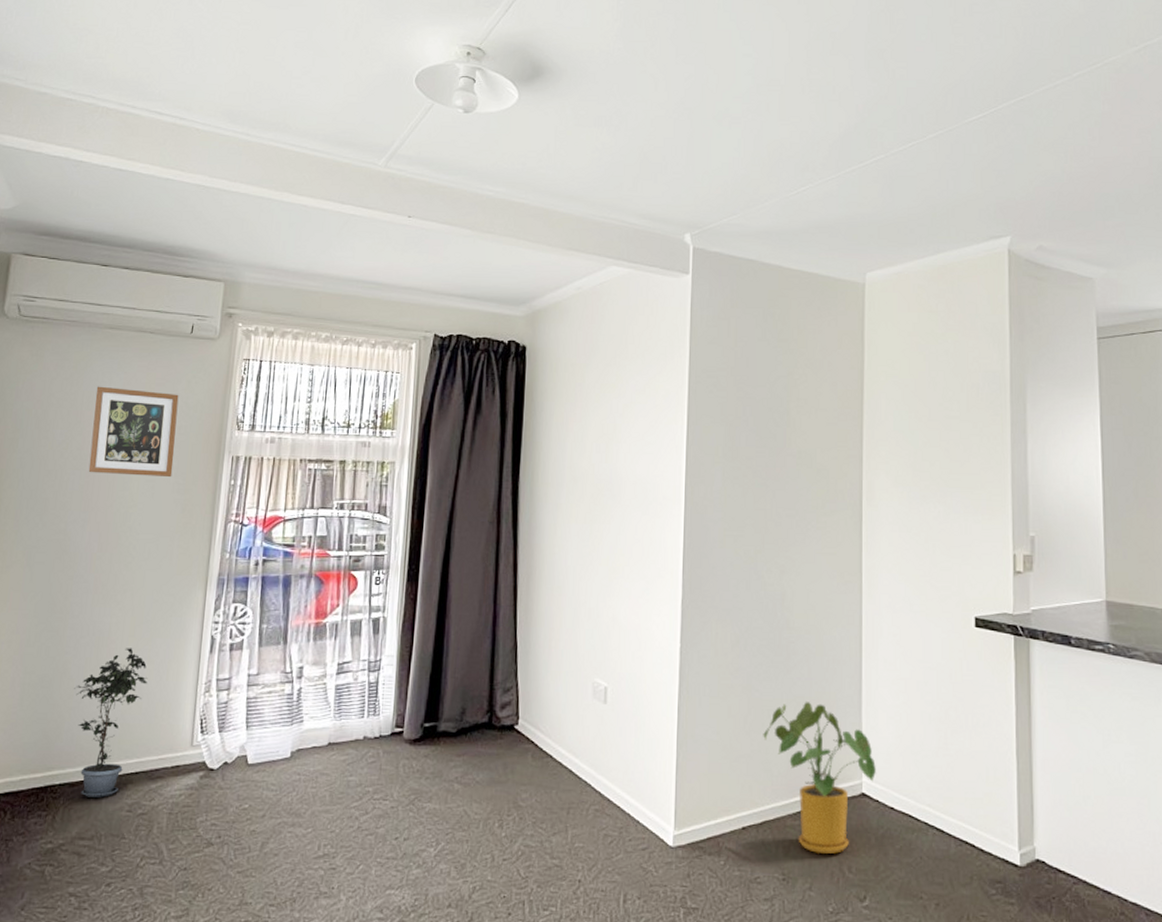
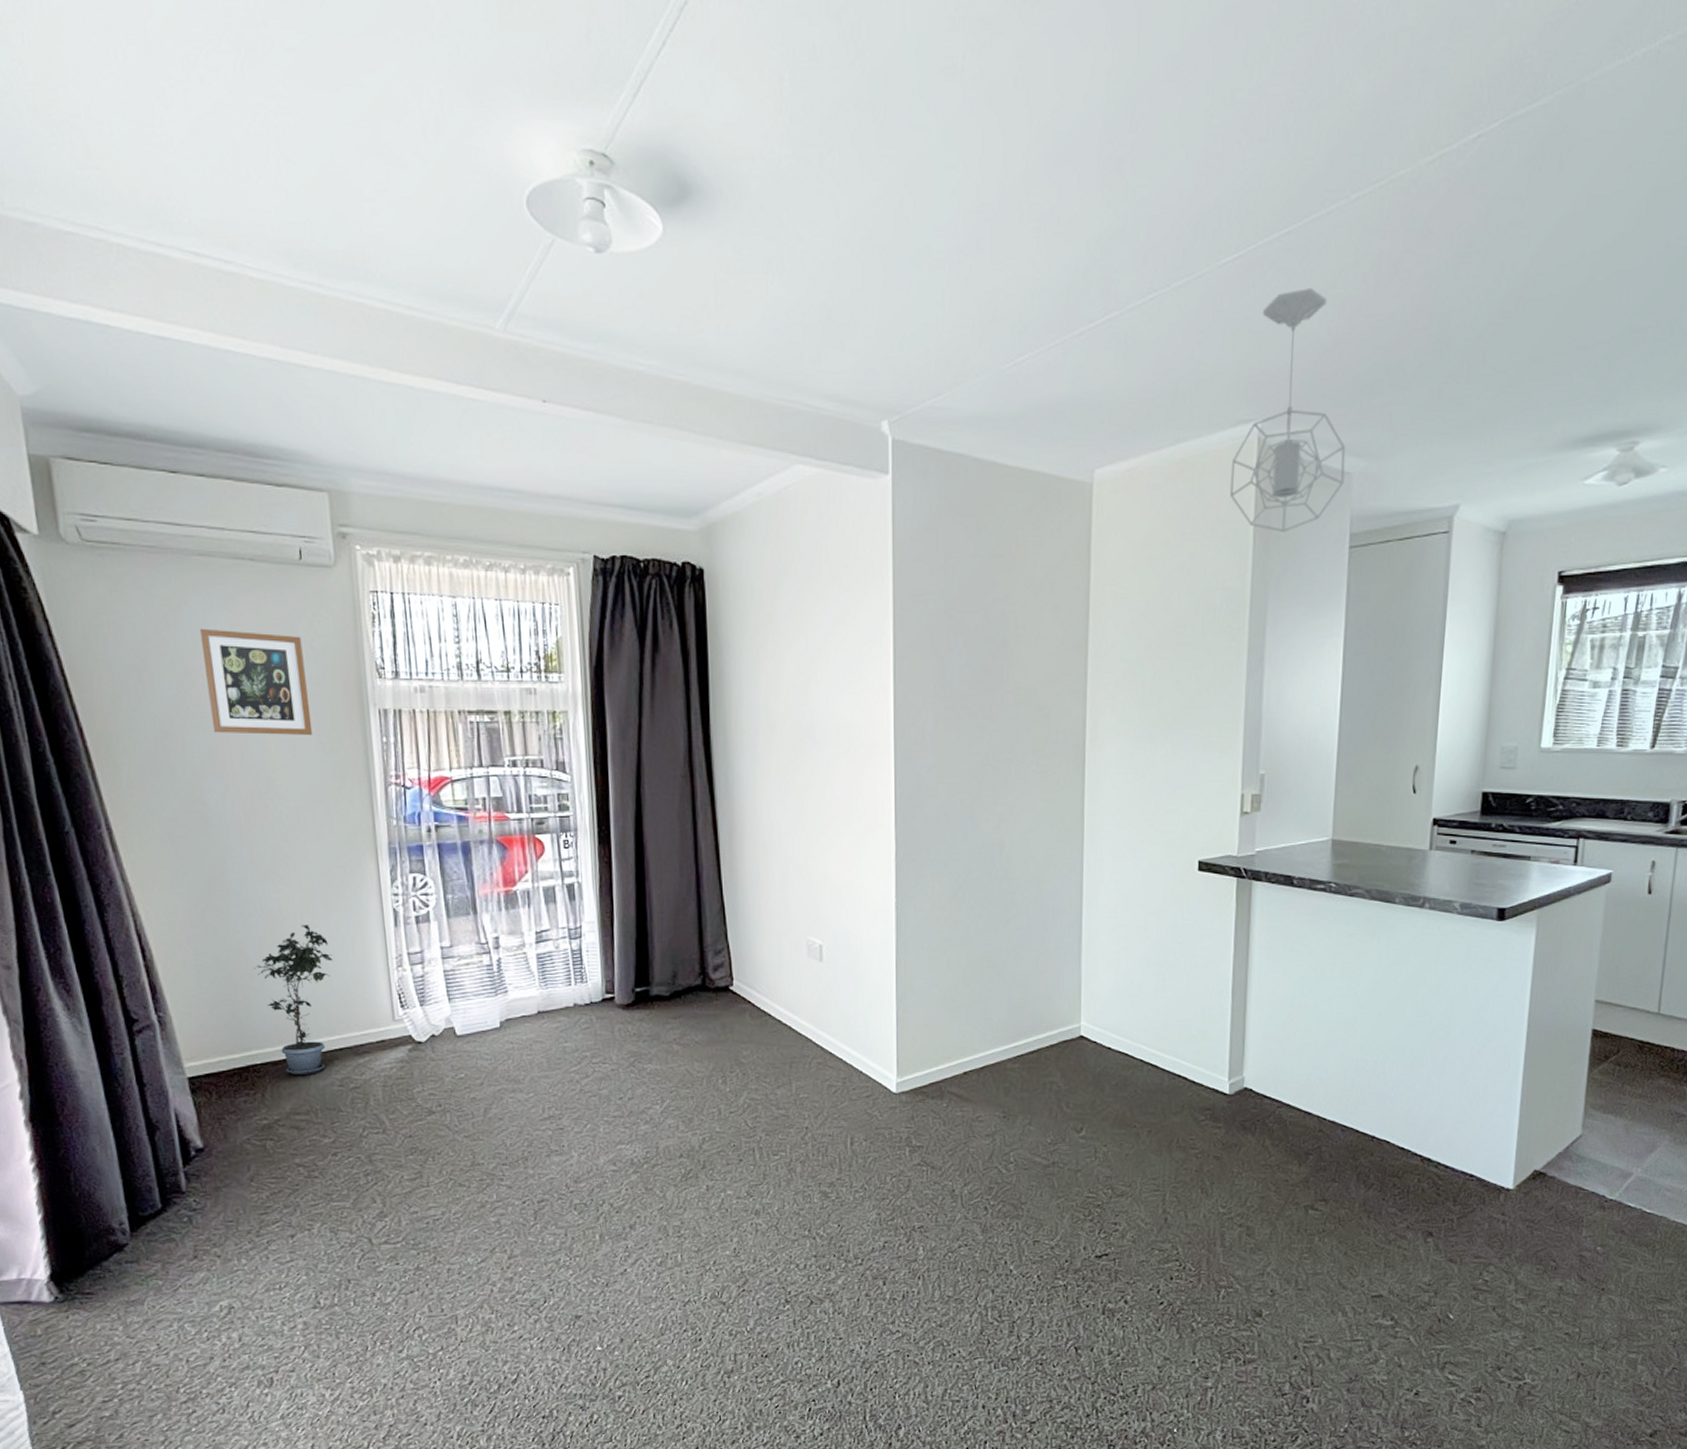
house plant: present [763,702,876,854] -> none [982,951,1094,1092]
pendant light: none [986,139,1088,325] -> present [1230,288,1346,532]

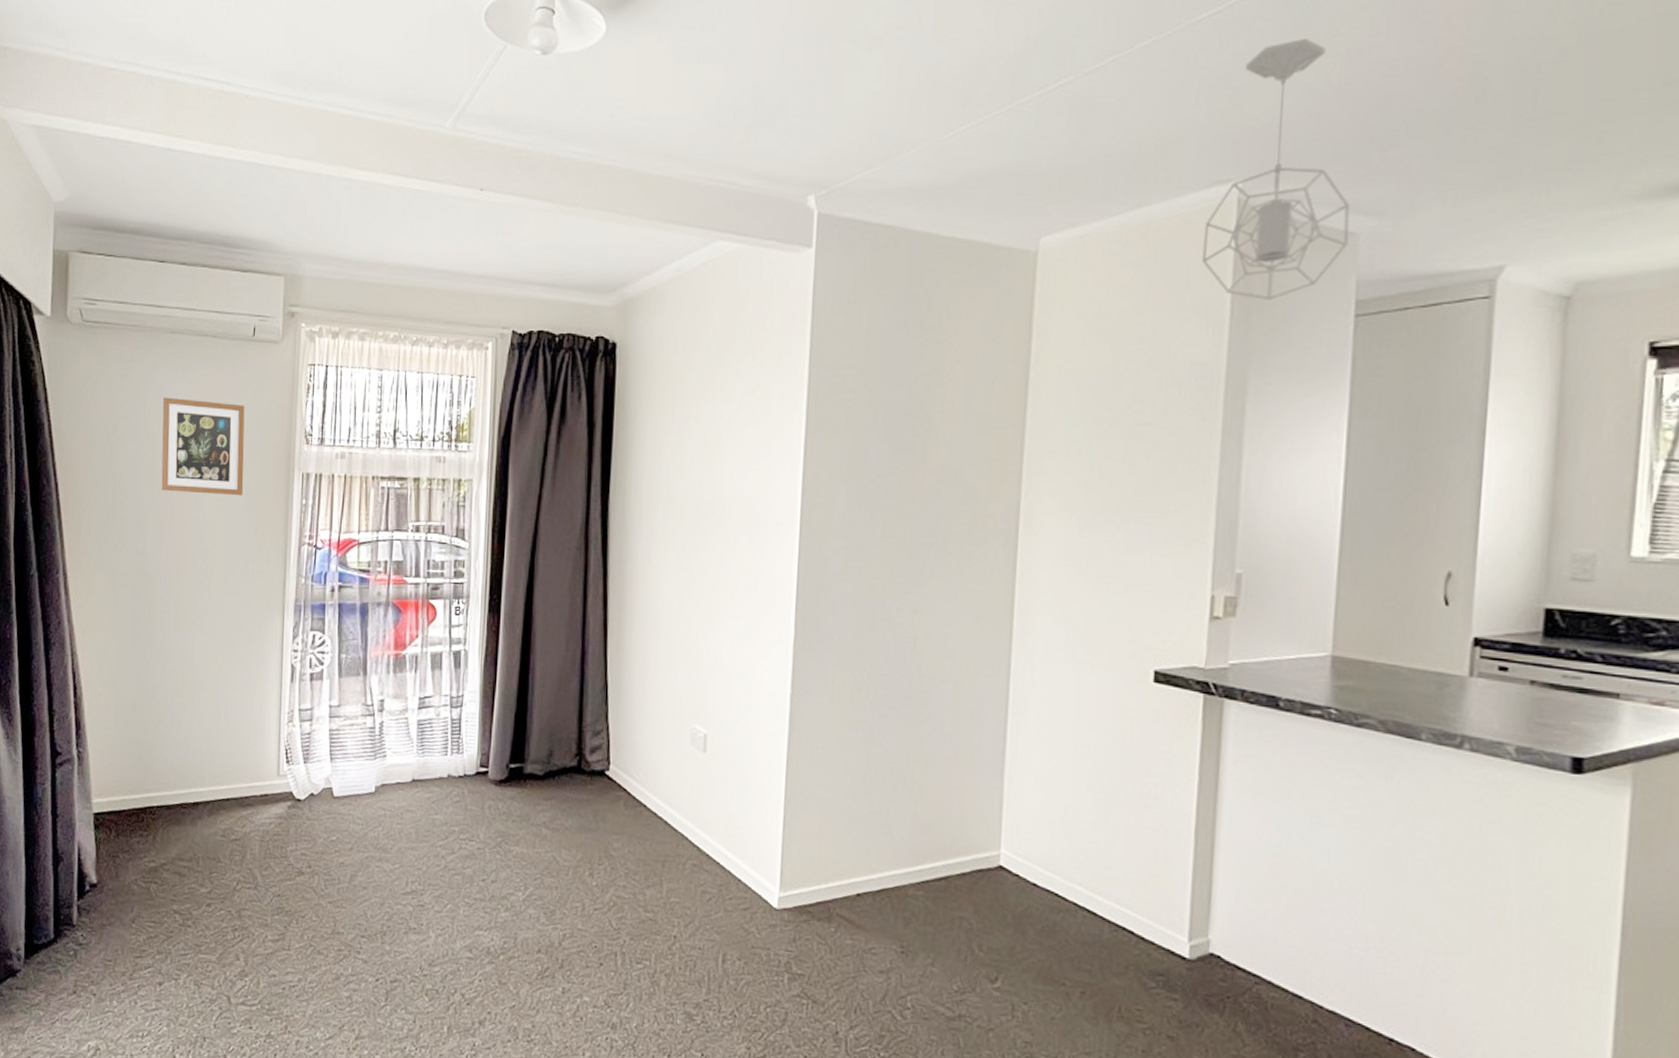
potted plant: present [254,924,333,1075] -> none [164,674,233,822]

